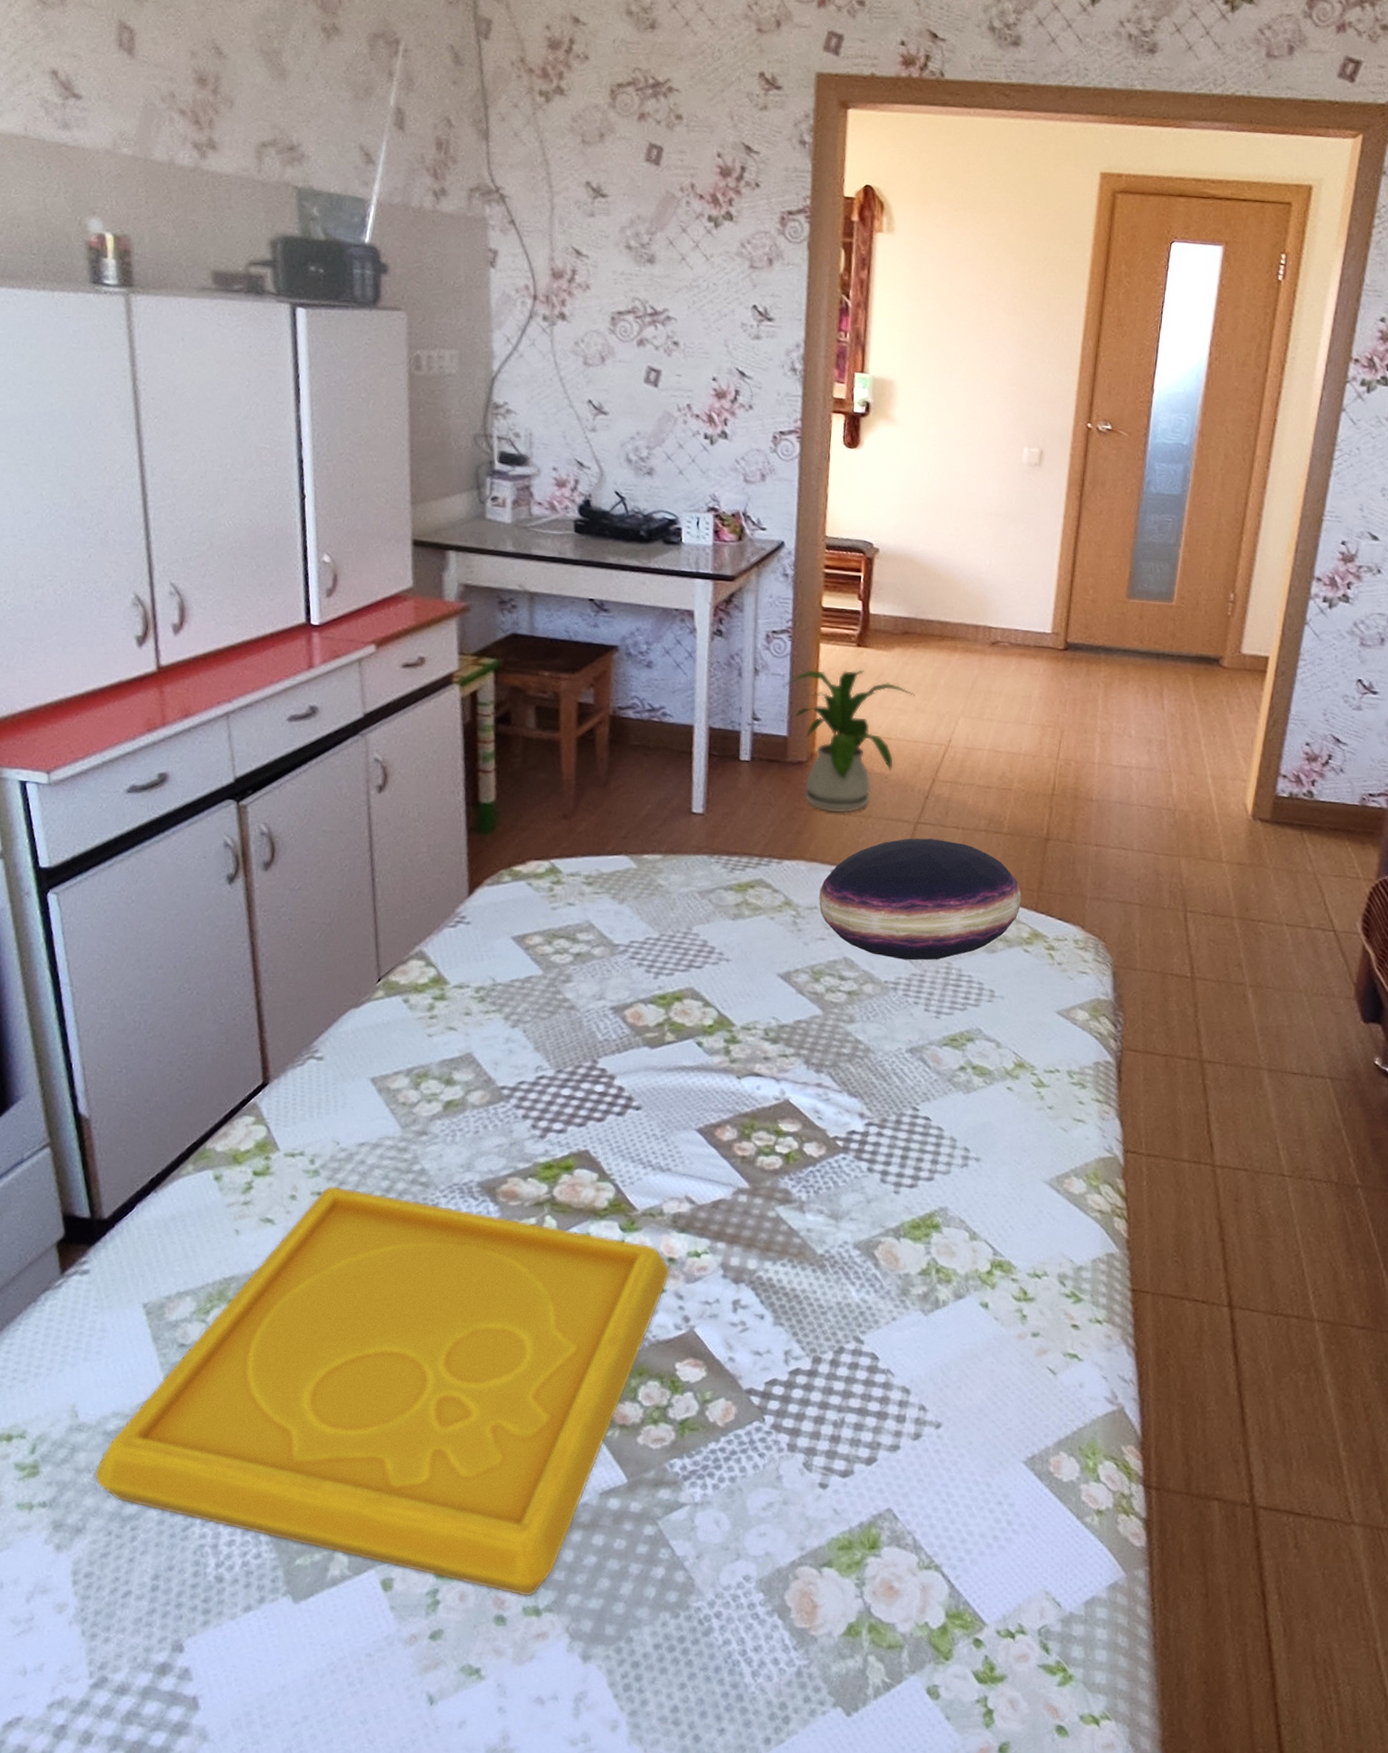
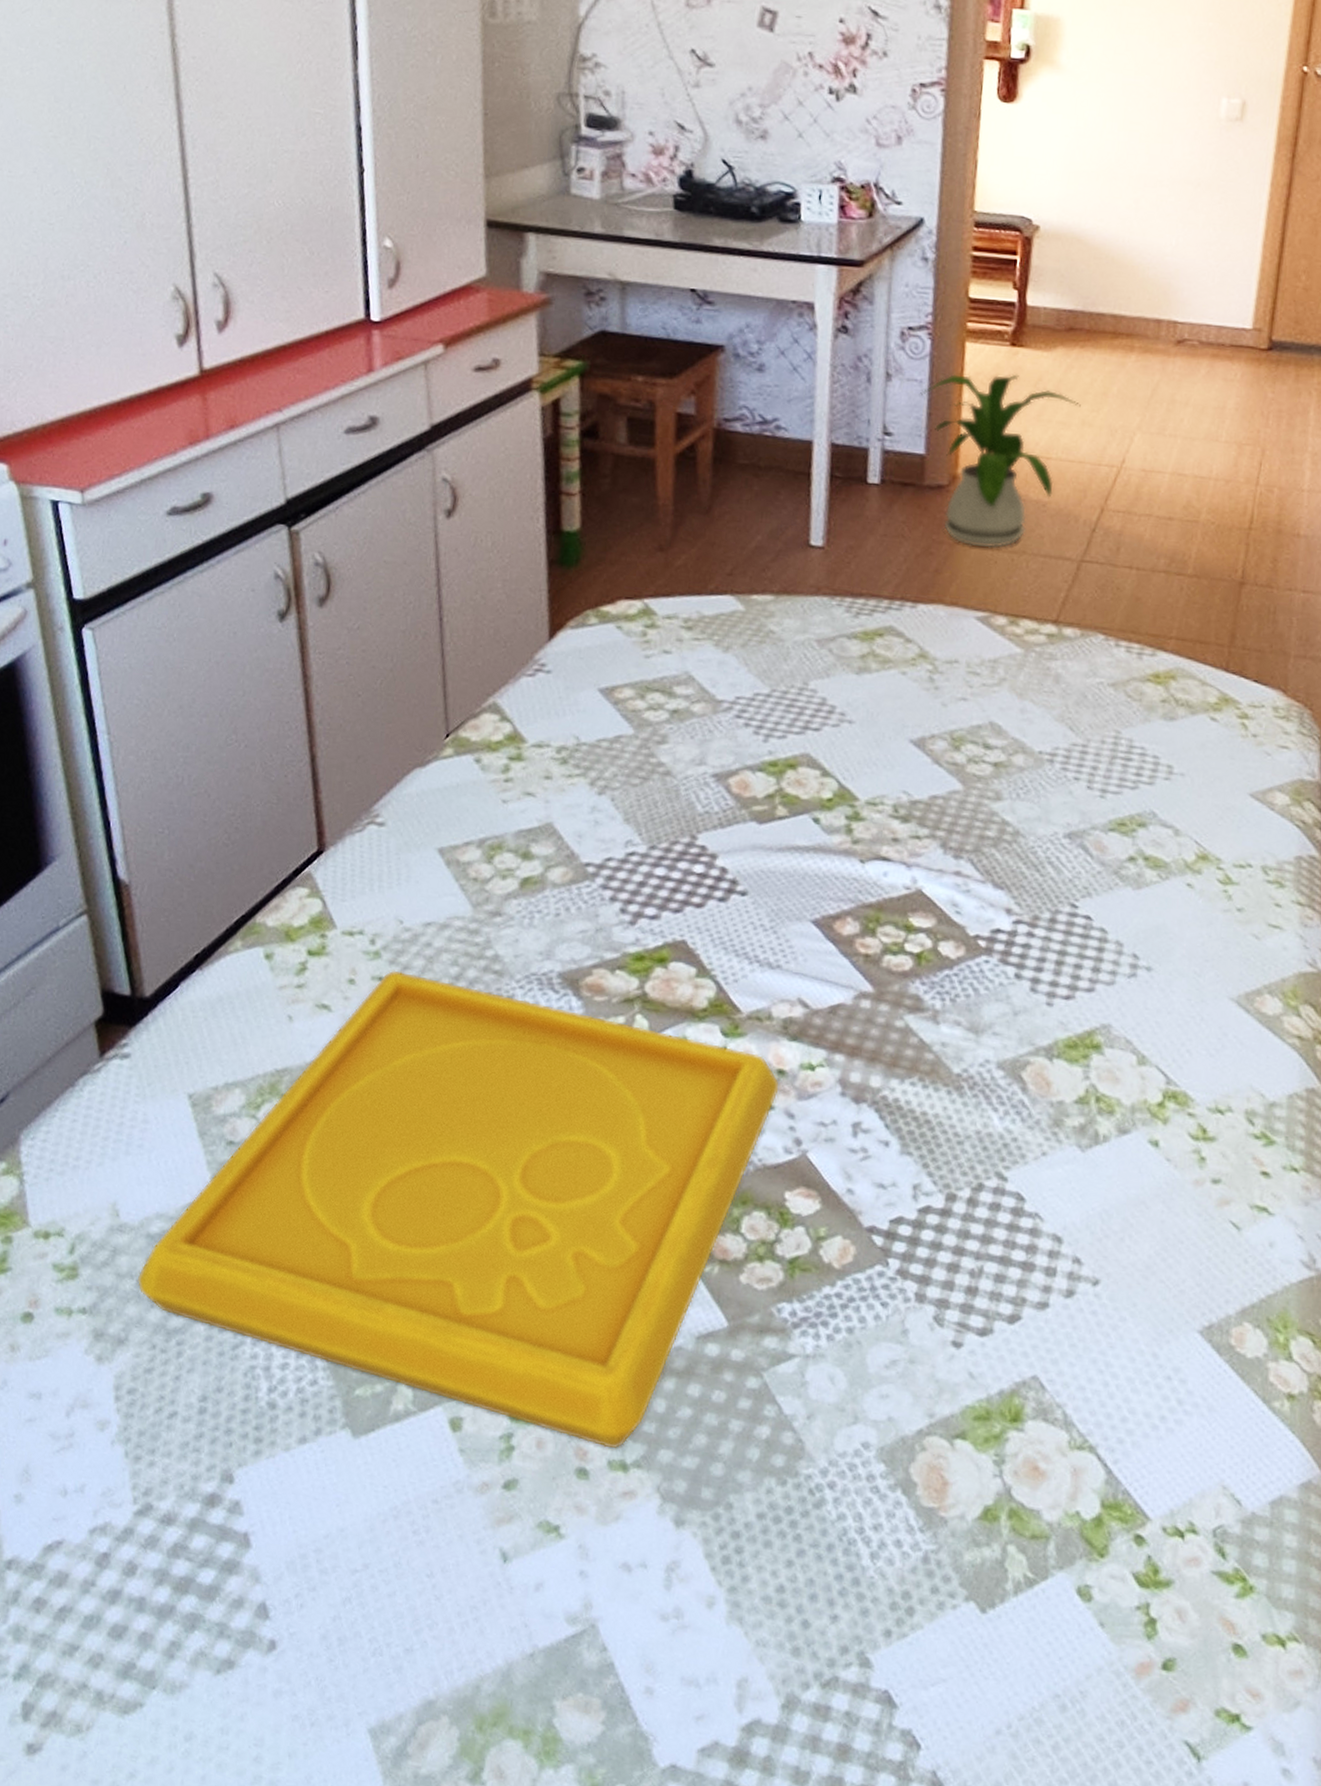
cushion: present [819,838,1022,961] -> none [960,579,1209,728]

